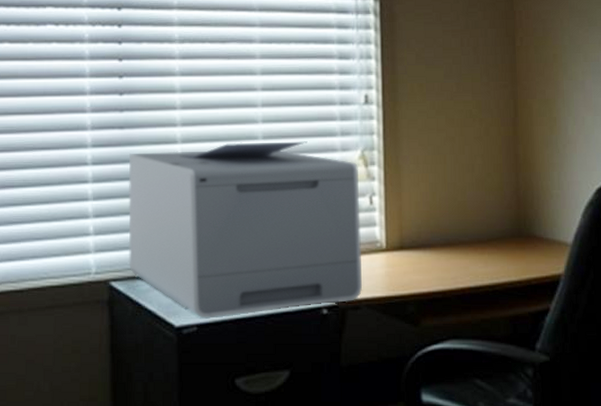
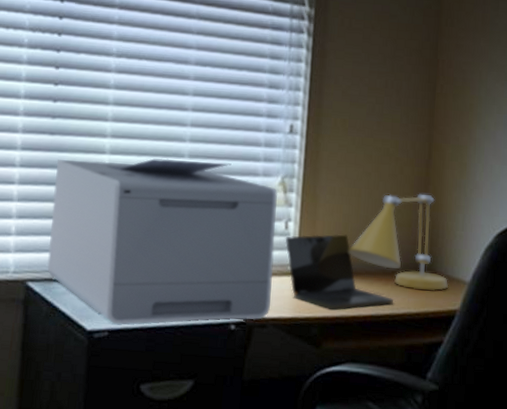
laptop: none [371,205,492,284] -> present [285,234,393,310]
table lamp: none [438,154,550,257] -> present [348,193,449,291]

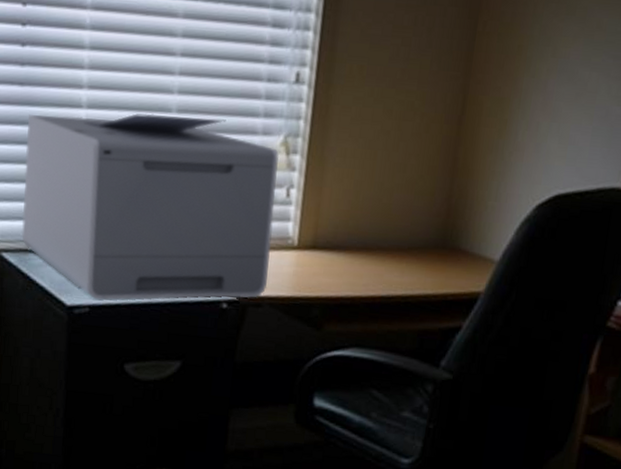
laptop: present [285,234,393,310] -> none [286,203,408,289]
table lamp: present [348,193,449,291] -> none [358,156,474,271]

